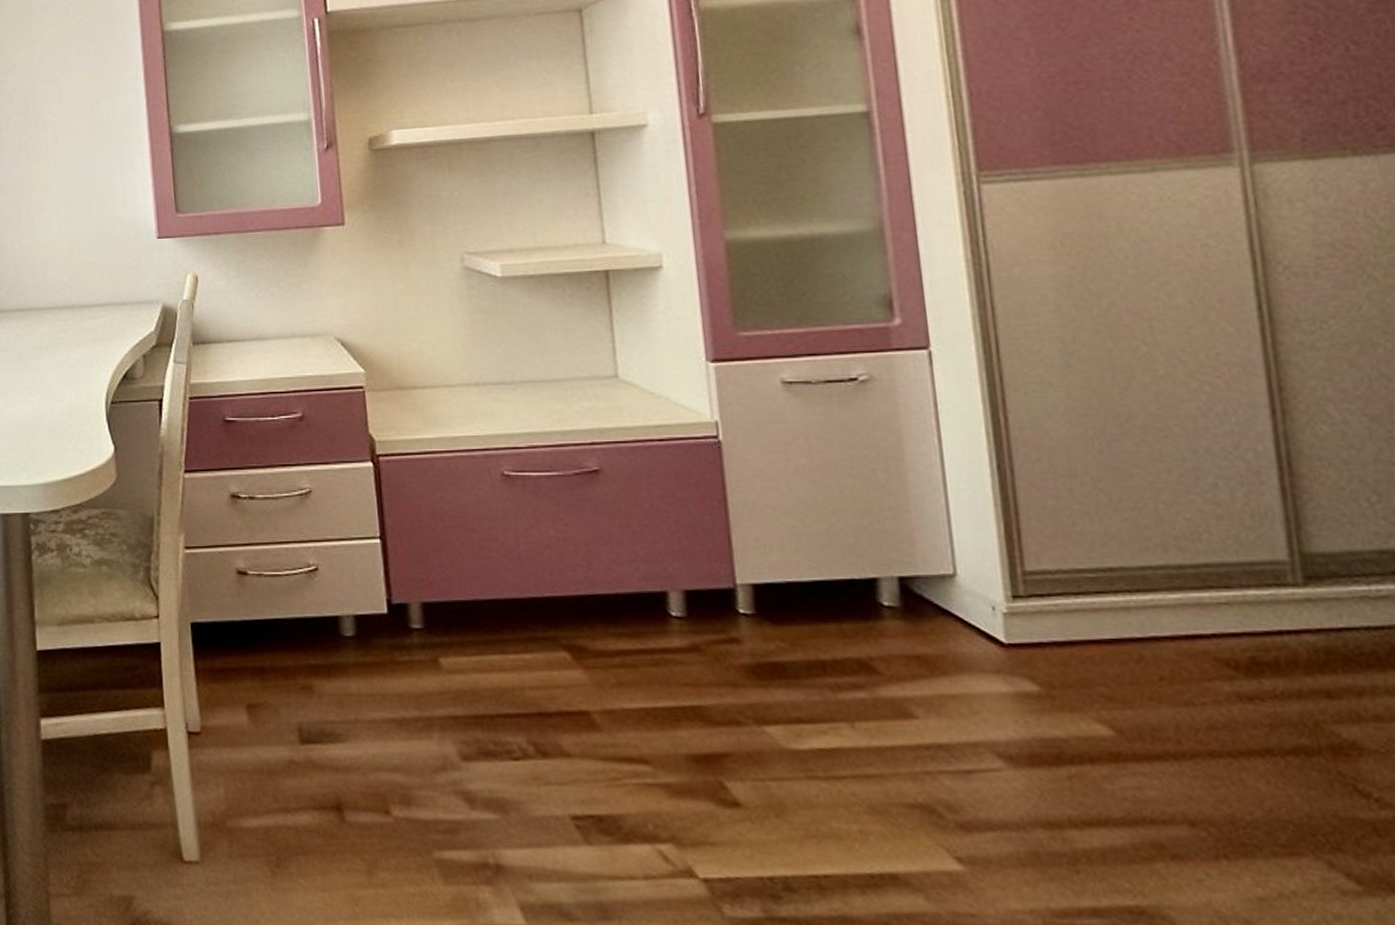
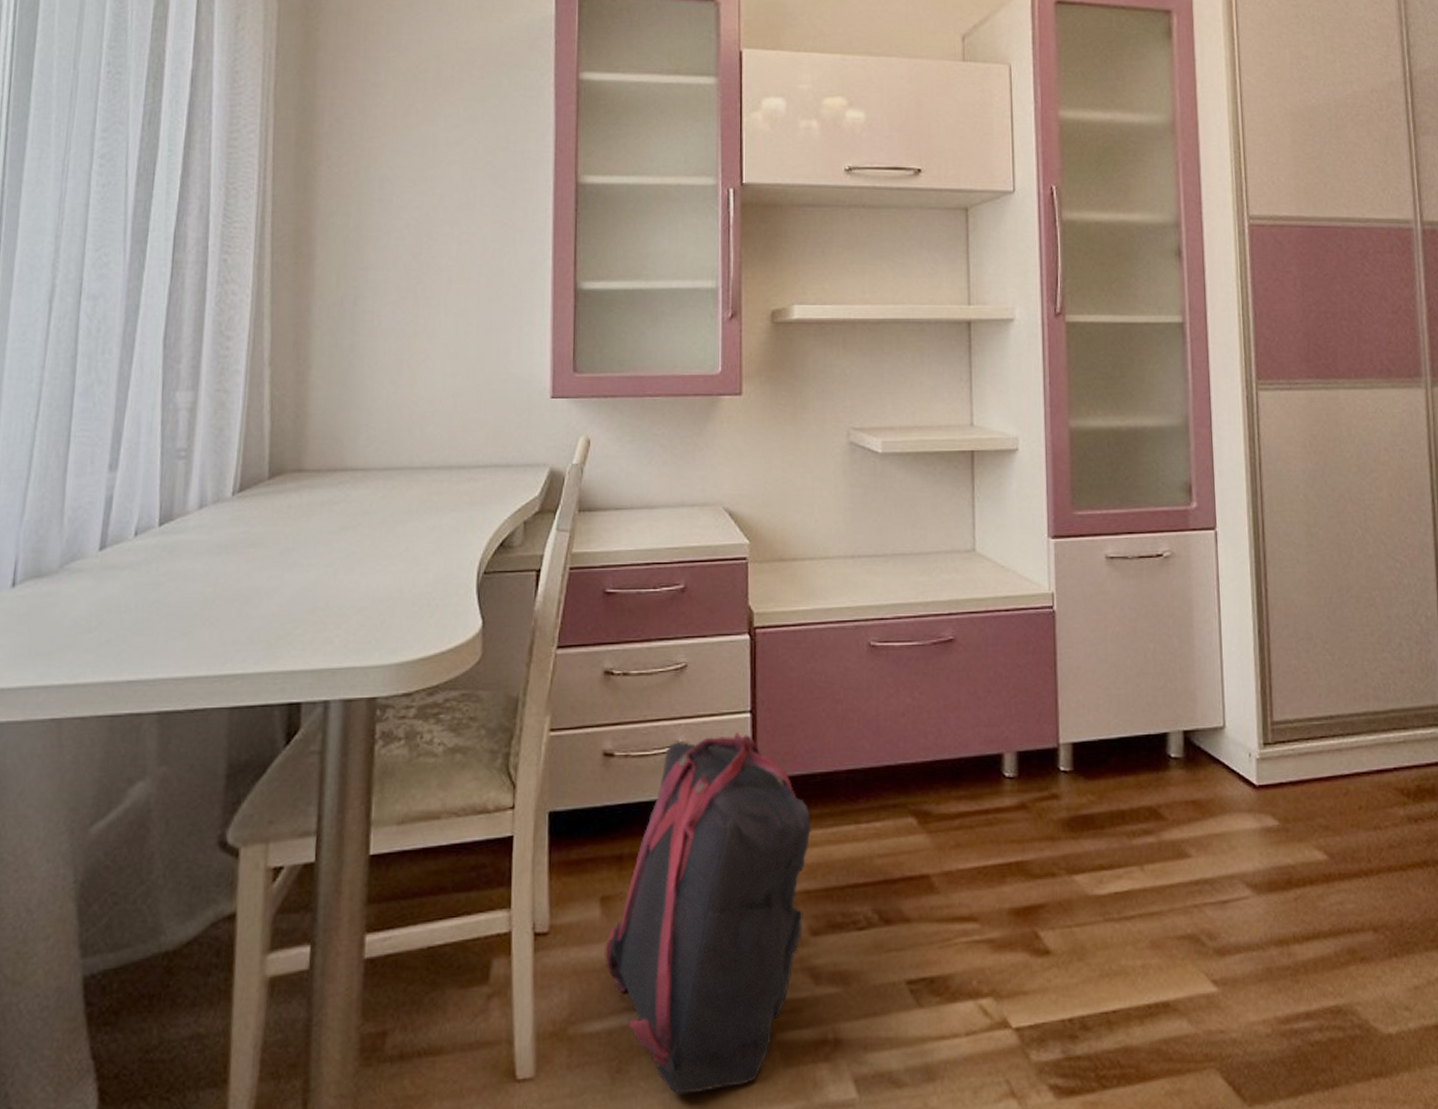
backpack: none [254,557,454,897] -> present [604,732,811,1095]

